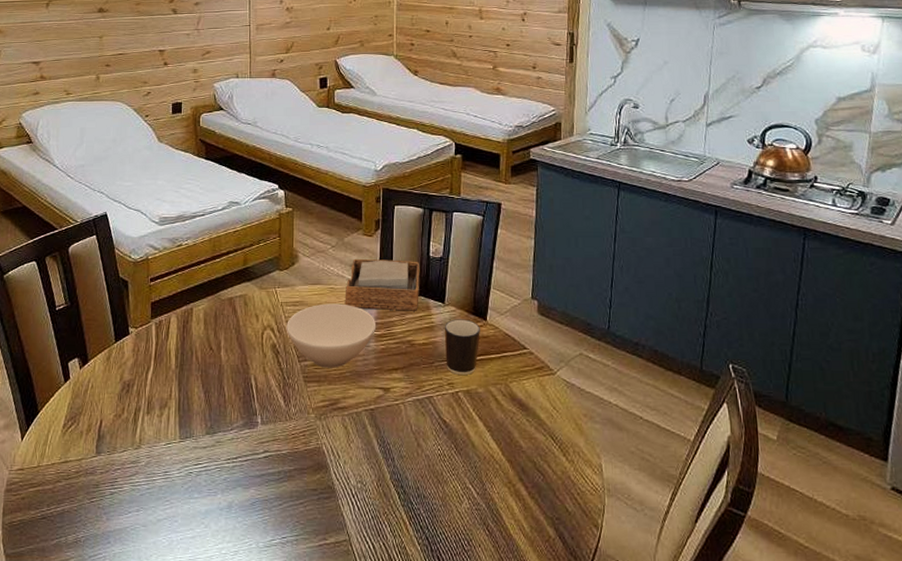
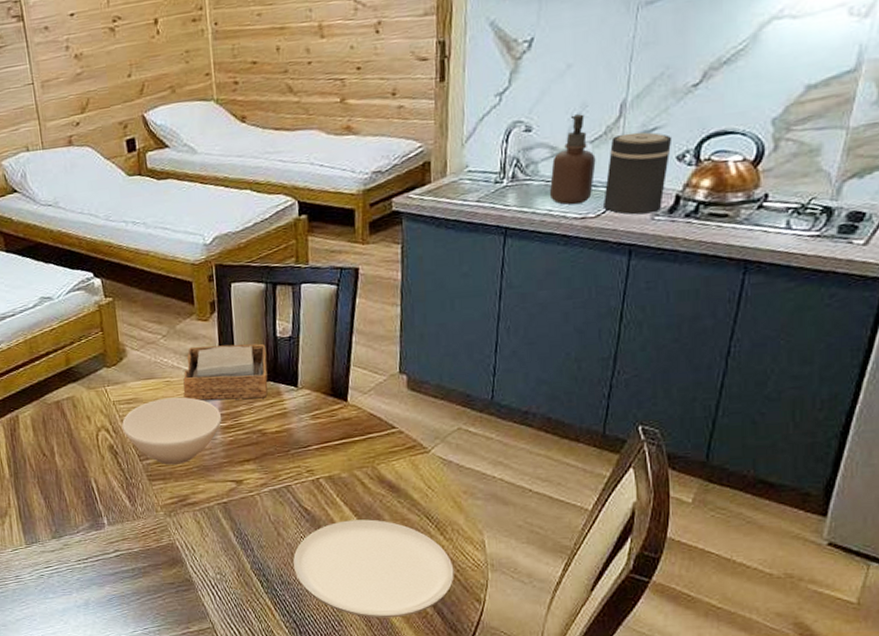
plate: none [430,435,575,540] -> present [293,519,454,619]
mug: present [444,319,480,376] -> none [298,402,341,462]
soap dispenser: none [652,99,688,169] -> present [549,114,596,205]
cylinder: none [694,118,744,182] -> present [604,132,673,215]

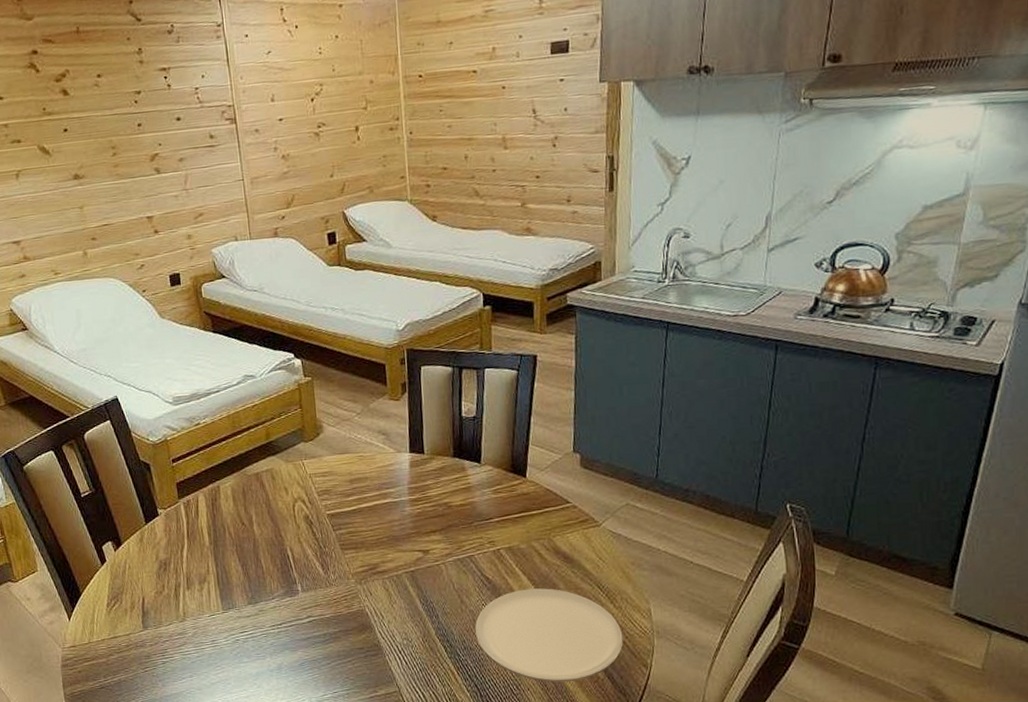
bowl: present [121,397,222,465] -> none [316,471,411,535]
napkin holder: present [183,343,268,401] -> none [375,422,454,475]
soap dispenser: present [549,114,596,205] -> none [705,224,746,304]
cylinder: present [604,132,673,215] -> none [753,241,811,314]

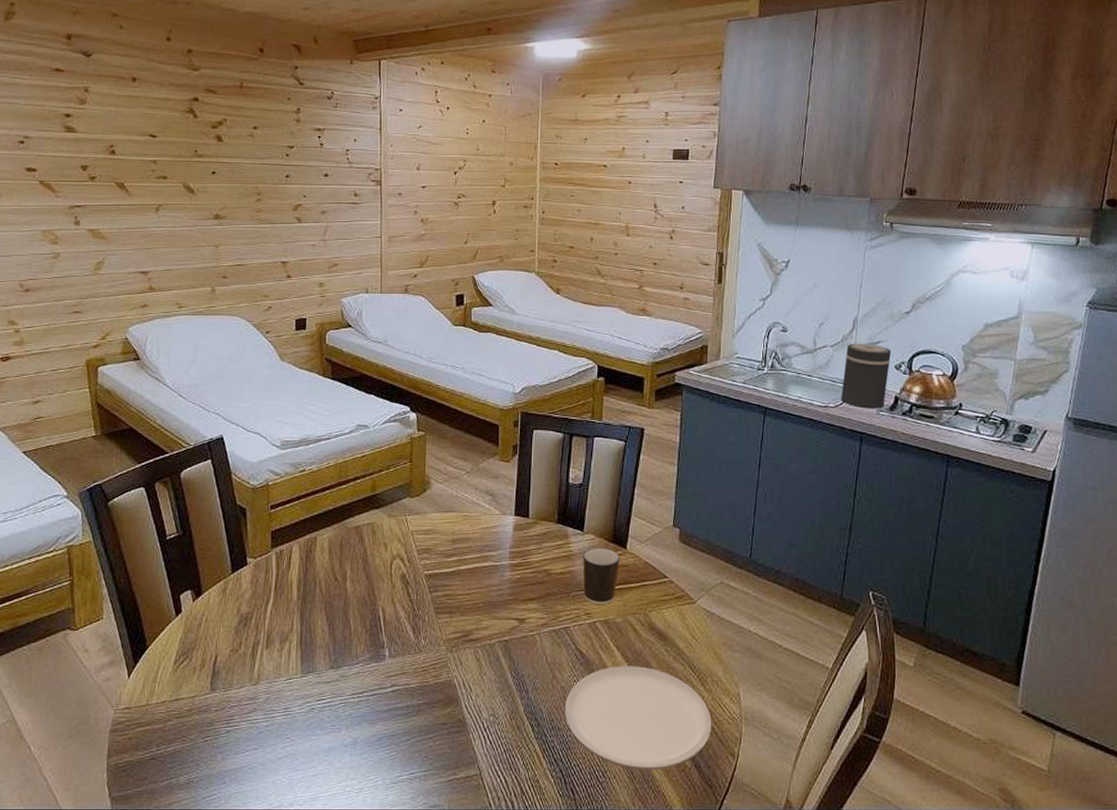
mug: none [481,477,520,533] -> present [582,547,620,605]
cylinder: none [753,241,811,314] -> present [841,343,892,409]

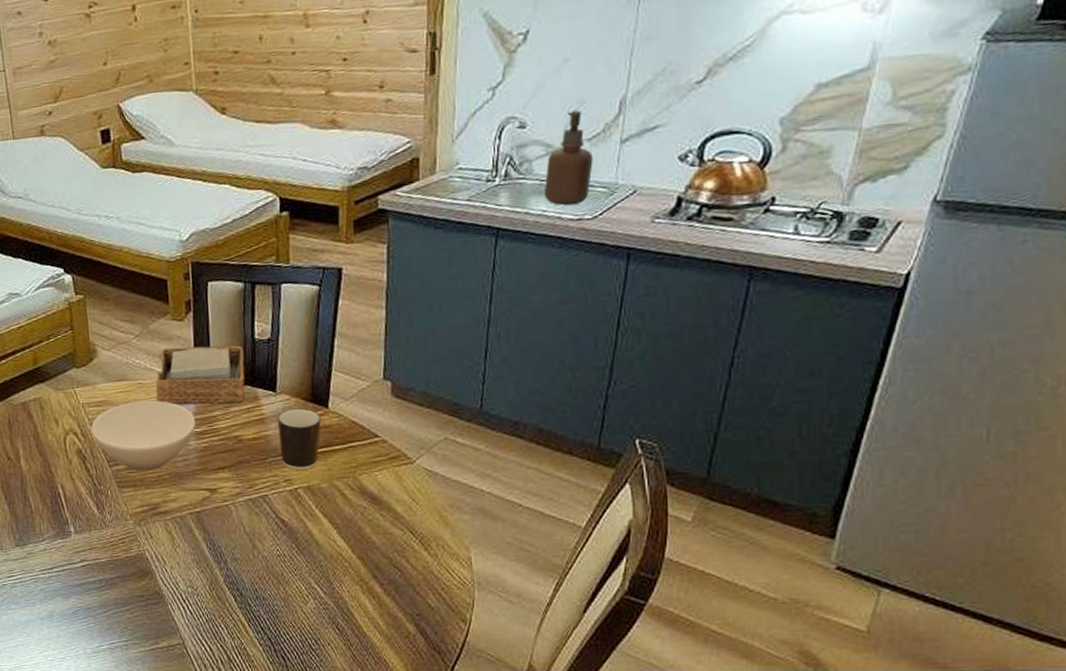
bowl: none [416,532,512,599] -> present [90,400,196,472]
napkin holder: none [479,485,559,540] -> present [156,345,245,405]
plate: present [565,666,712,770] -> none [269,532,439,638]
soap dispenser: none [799,323,835,395] -> present [543,110,593,206]
cylinder: present [841,343,892,409] -> none [601,130,674,217]

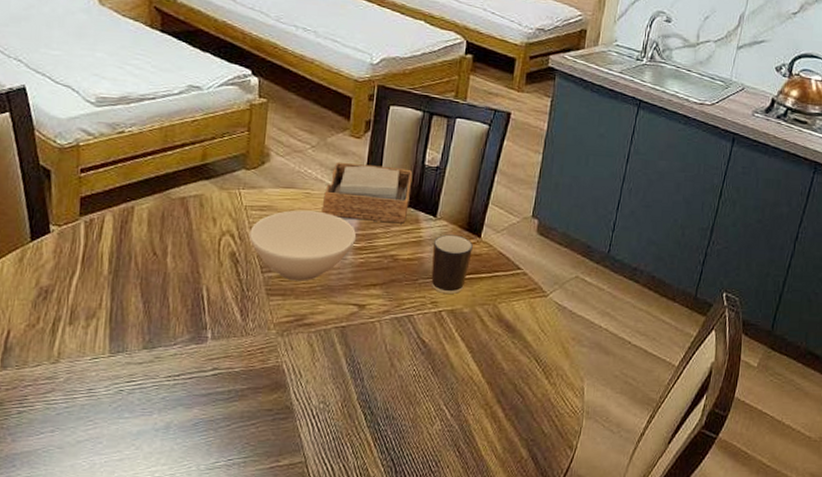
soap dispenser: present [543,110,593,206] -> none [678,16,717,92]

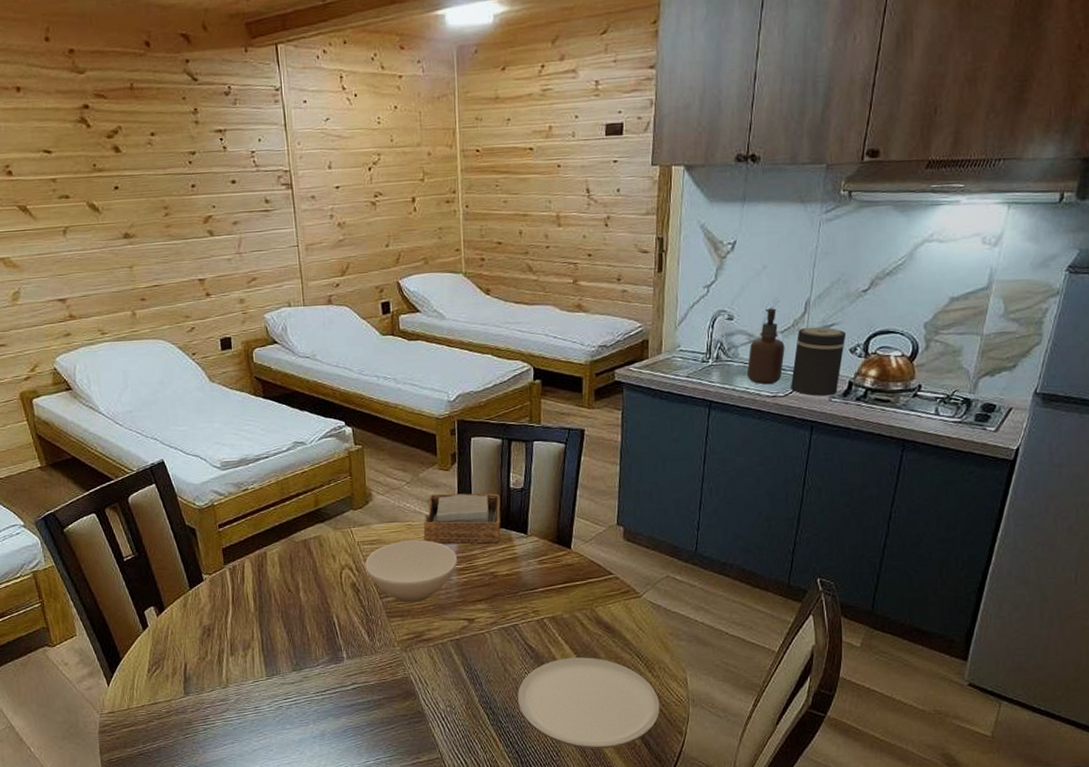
plate: none [401,356,553,461] -> present [518,657,660,749]
mug: present [431,234,473,295] -> none [527,548,565,603]
soap dispenser: none [678,16,717,92] -> present [746,308,785,385]
cylinder: none [718,40,774,110] -> present [791,326,847,396]

